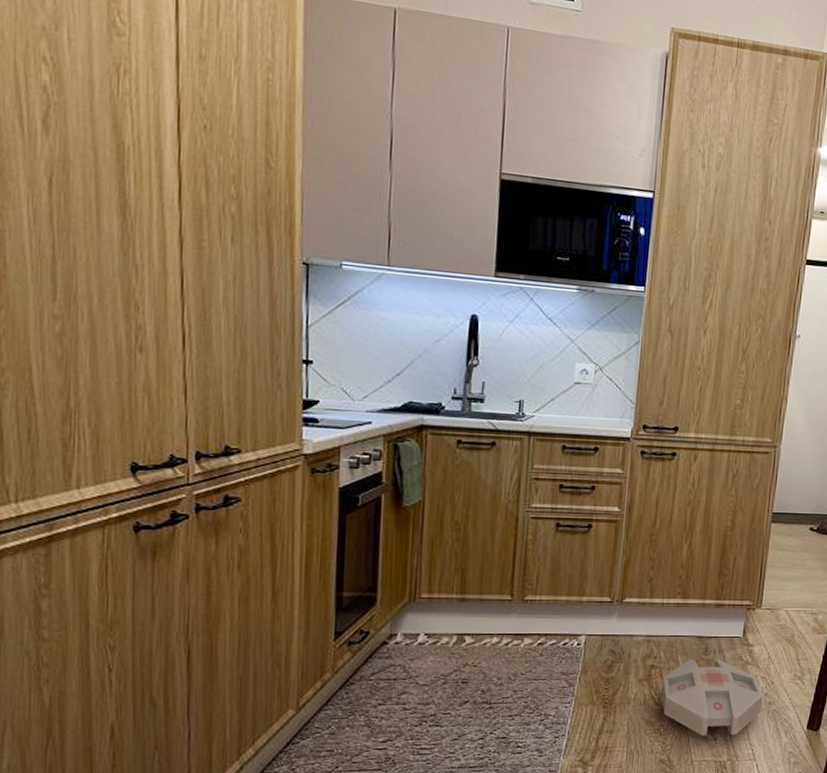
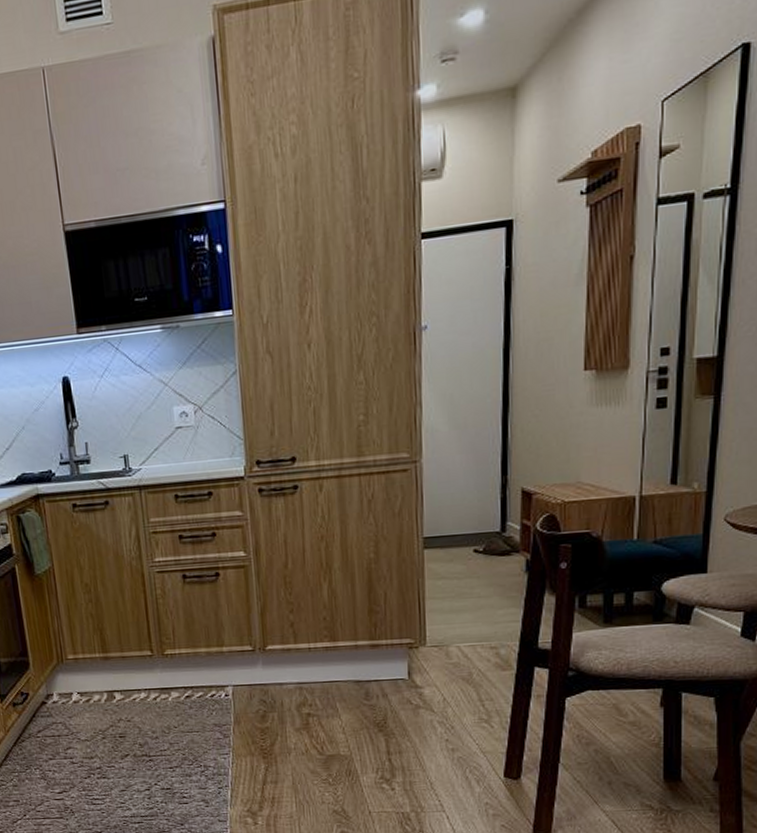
robot vacuum: present [661,659,764,737] -> none [322,704,444,787]

